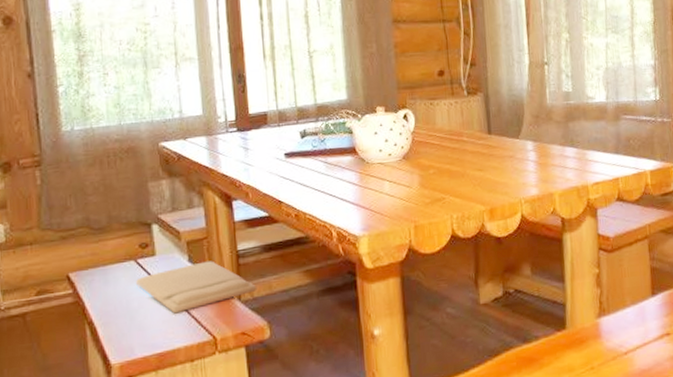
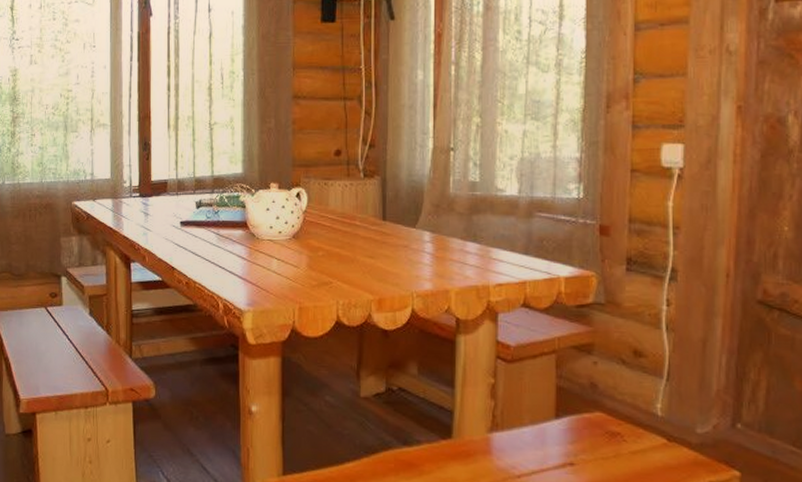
cushion: present [136,261,257,314] -> none [45,316,147,362]

